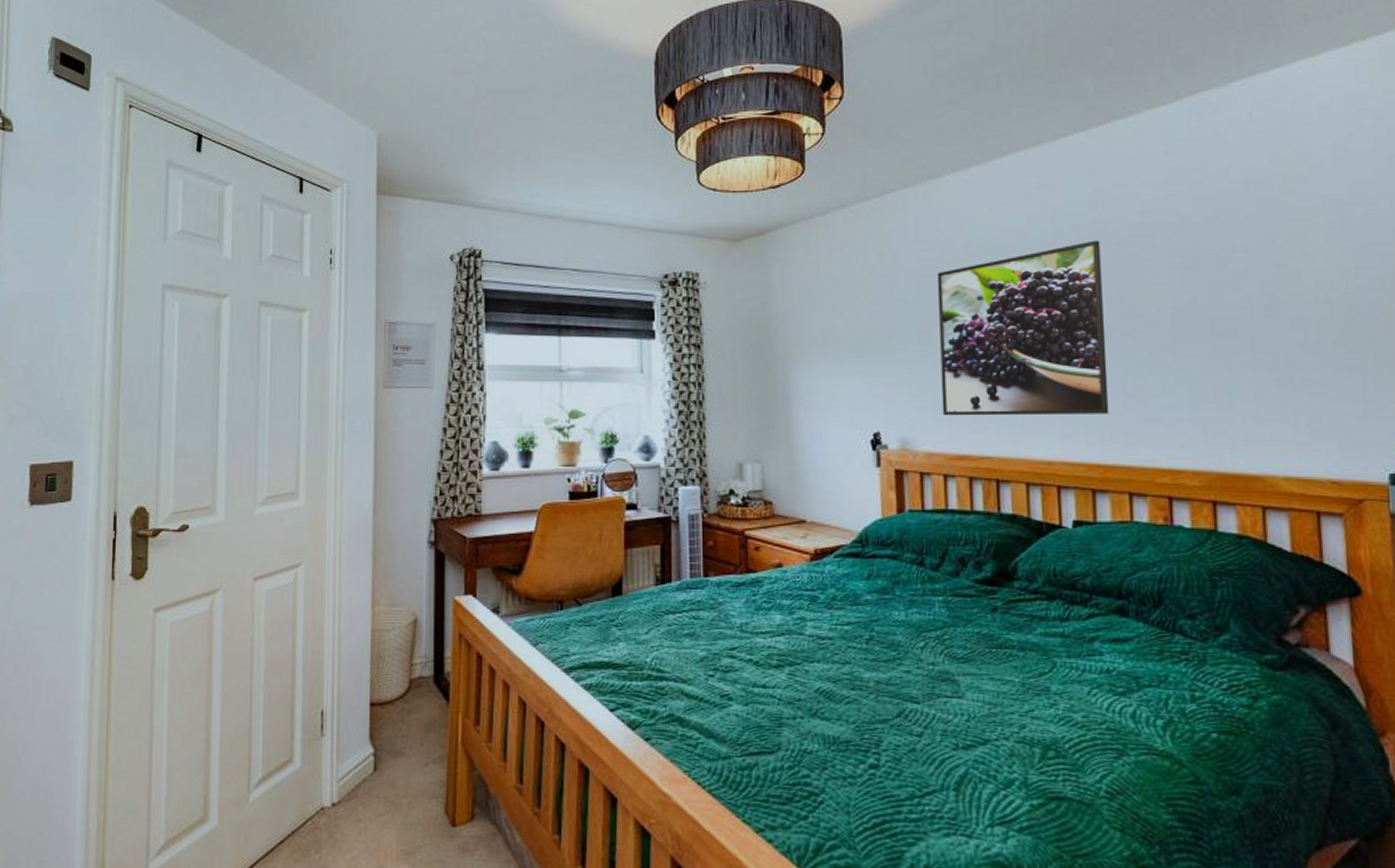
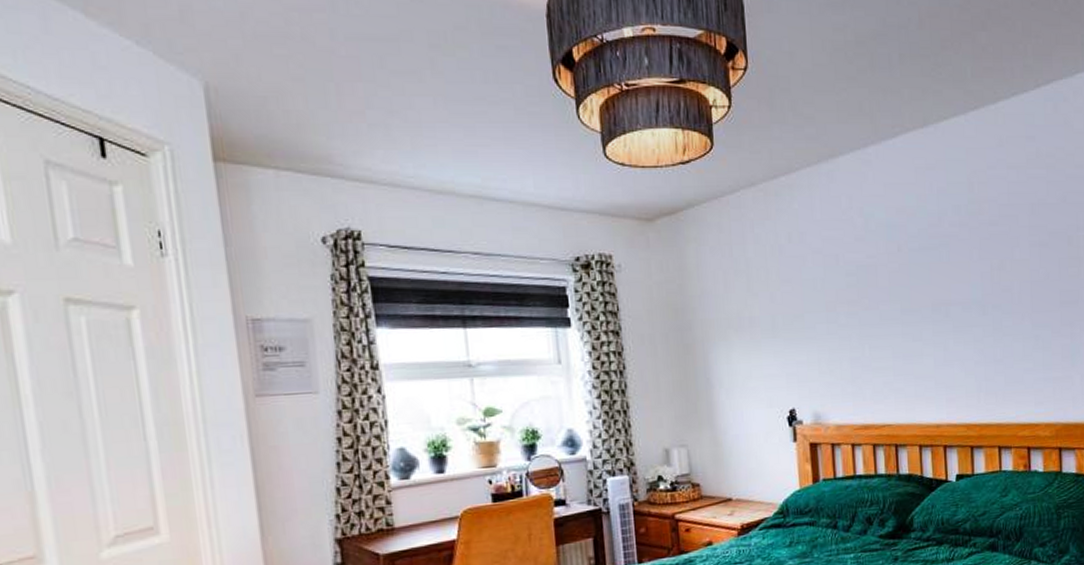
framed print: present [937,240,1109,416] -> none [840,220,983,390]

